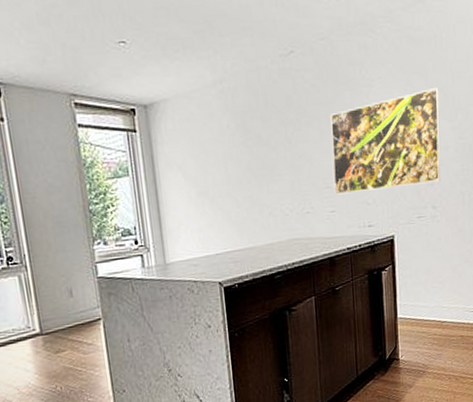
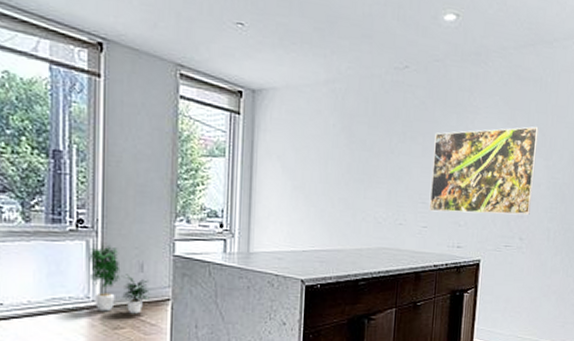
potted plant: none [22,276,83,339] -> present [89,244,150,314]

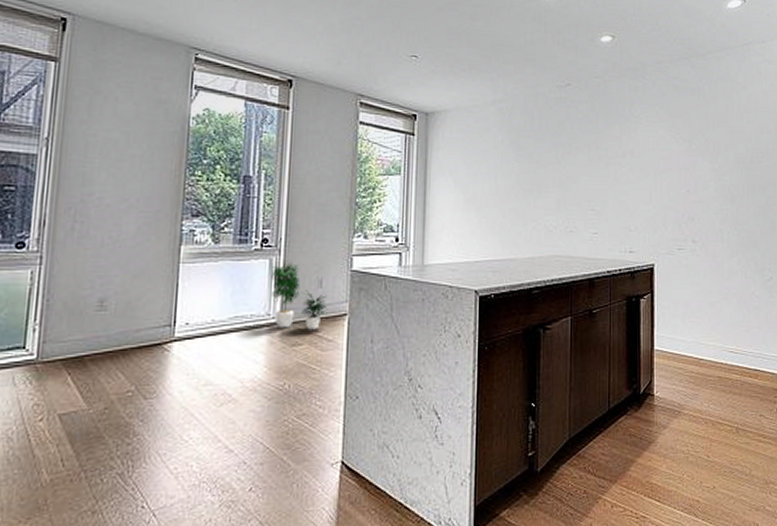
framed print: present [429,126,539,215] -> none [598,131,701,218]

